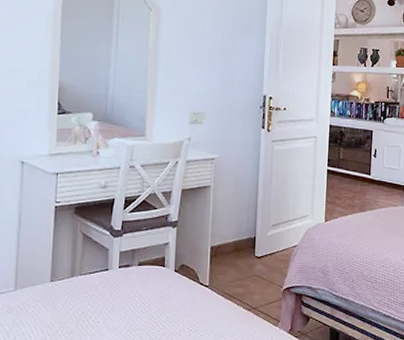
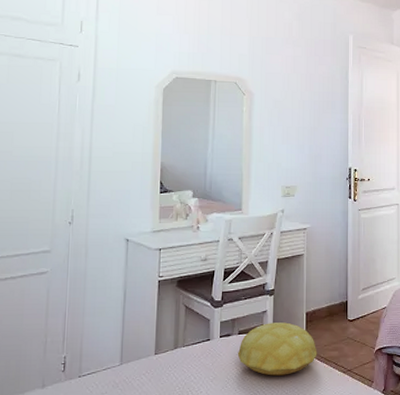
cushion: none [136,255,222,310] -> present [237,322,318,376]

